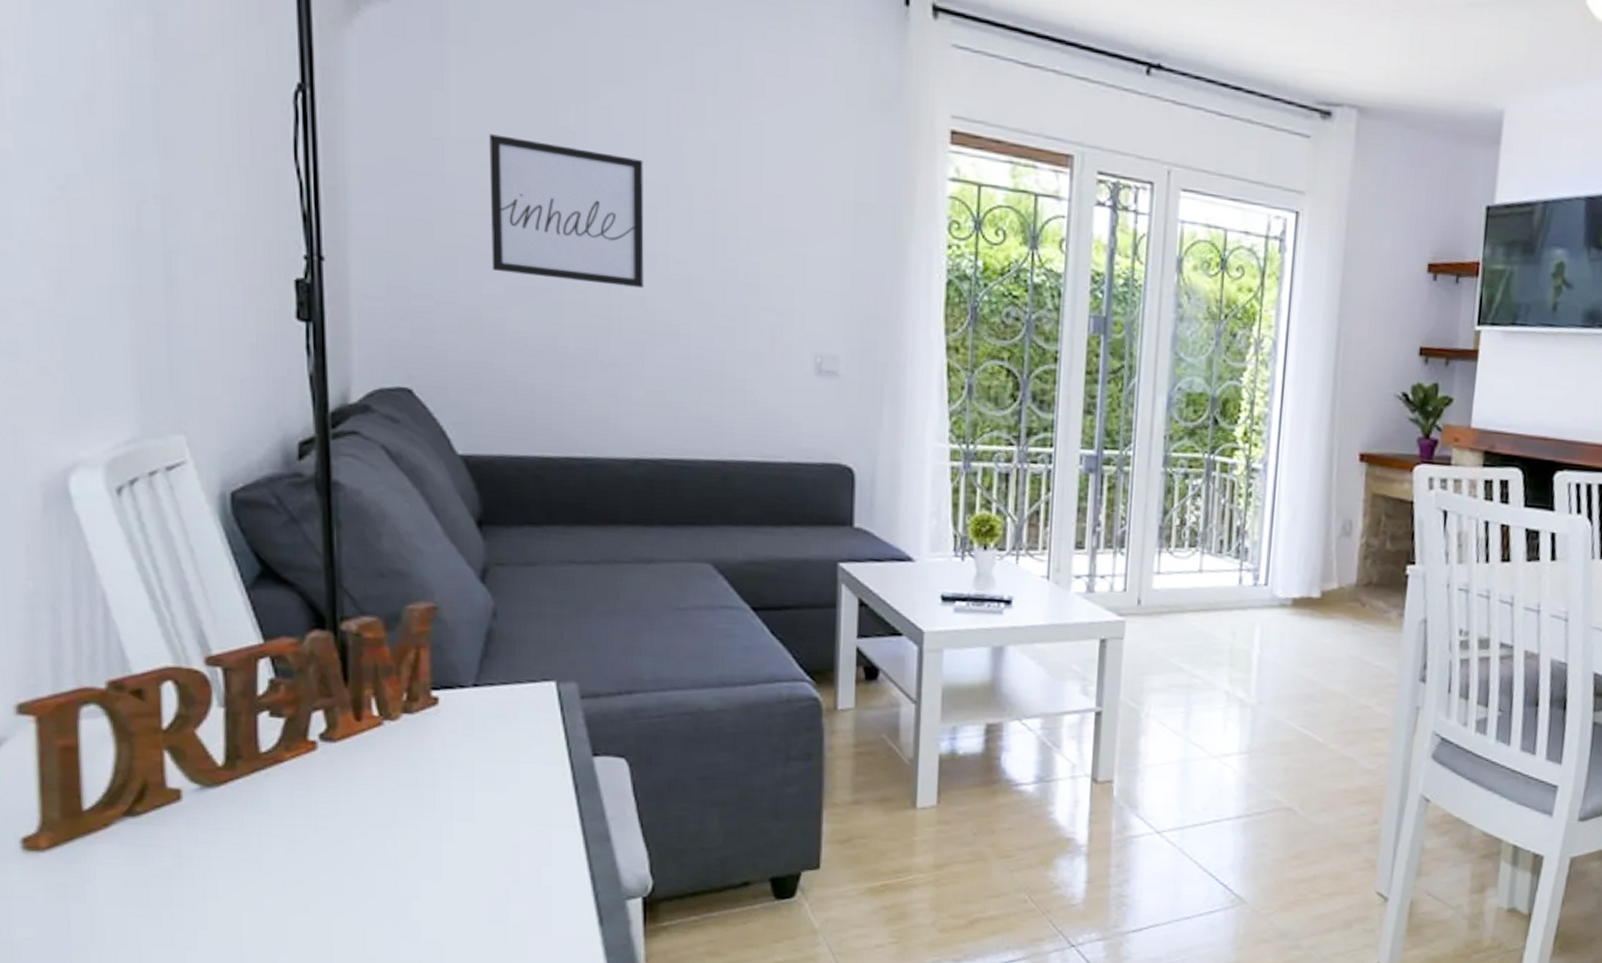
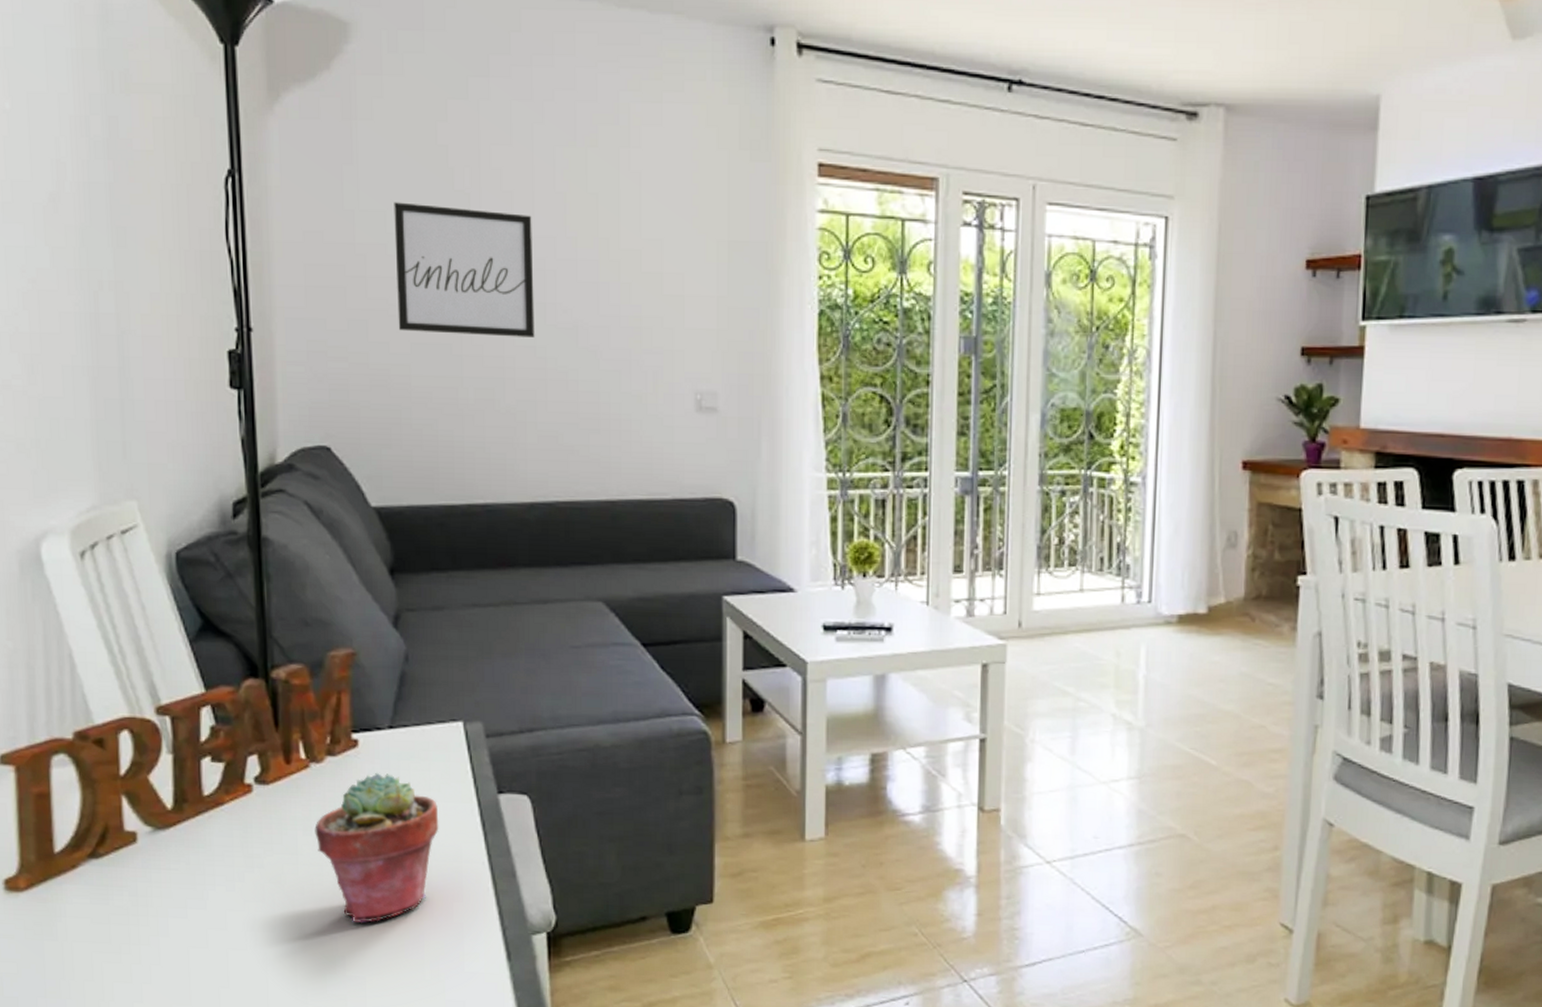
potted succulent: none [387,731,527,887] -> present [314,772,439,924]

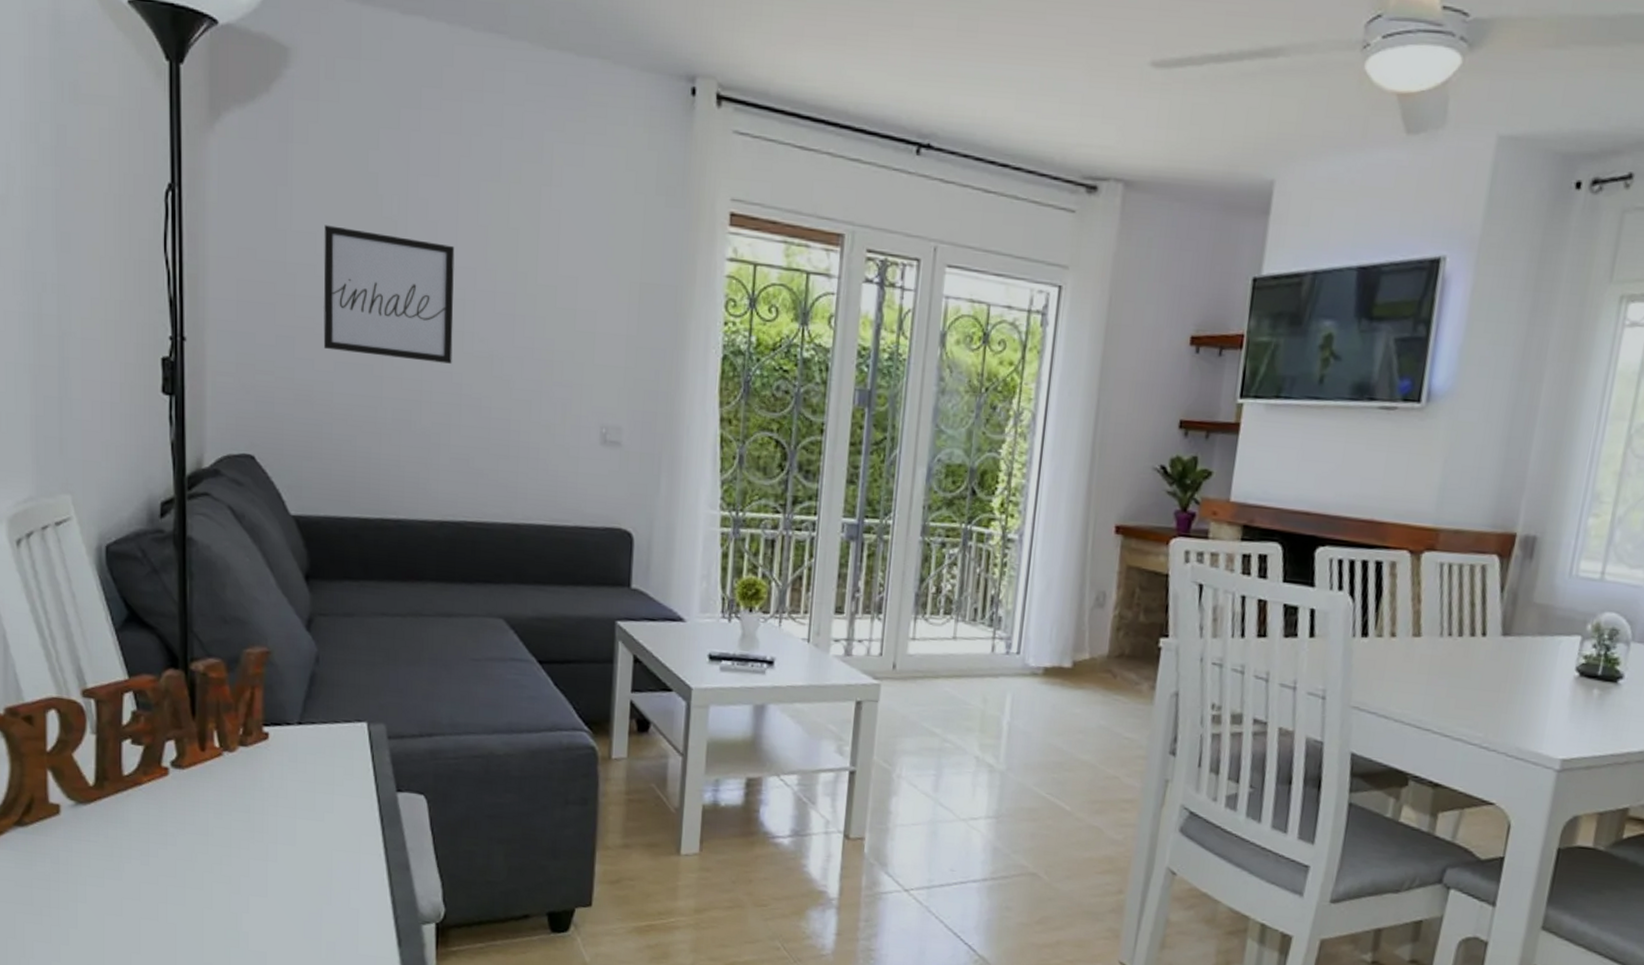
potted succulent: present [314,772,439,924] -> none [225,764,341,903]

